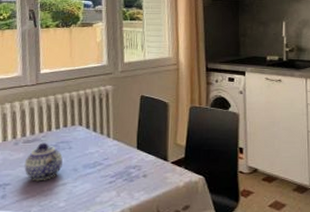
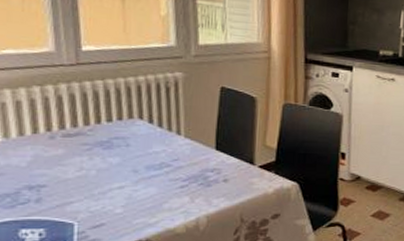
teapot: present [24,142,63,181] -> none [65,137,118,184]

